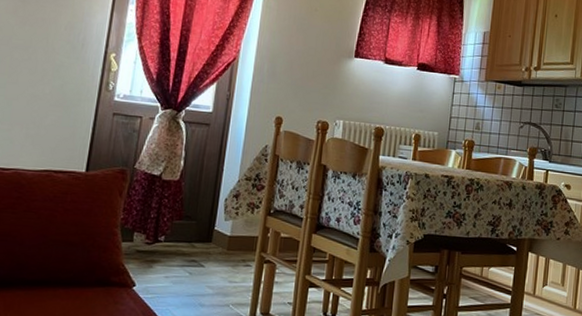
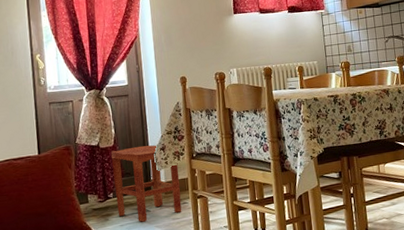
stool: none [165,185,250,278] -> present [111,145,182,222]

